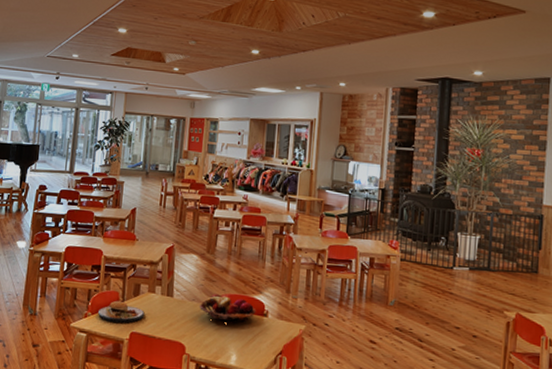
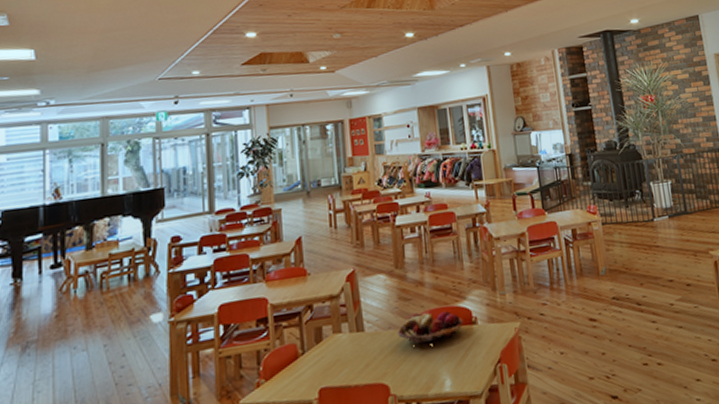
plate: present [98,294,145,324] -> none [274,345,333,385]

